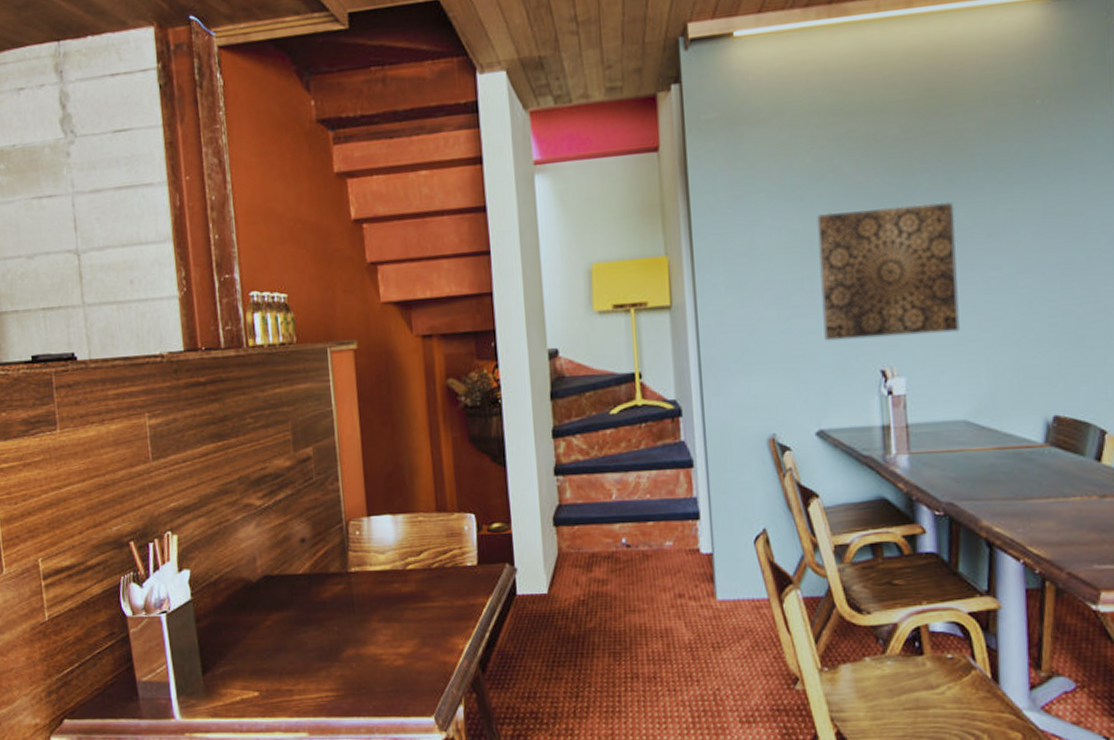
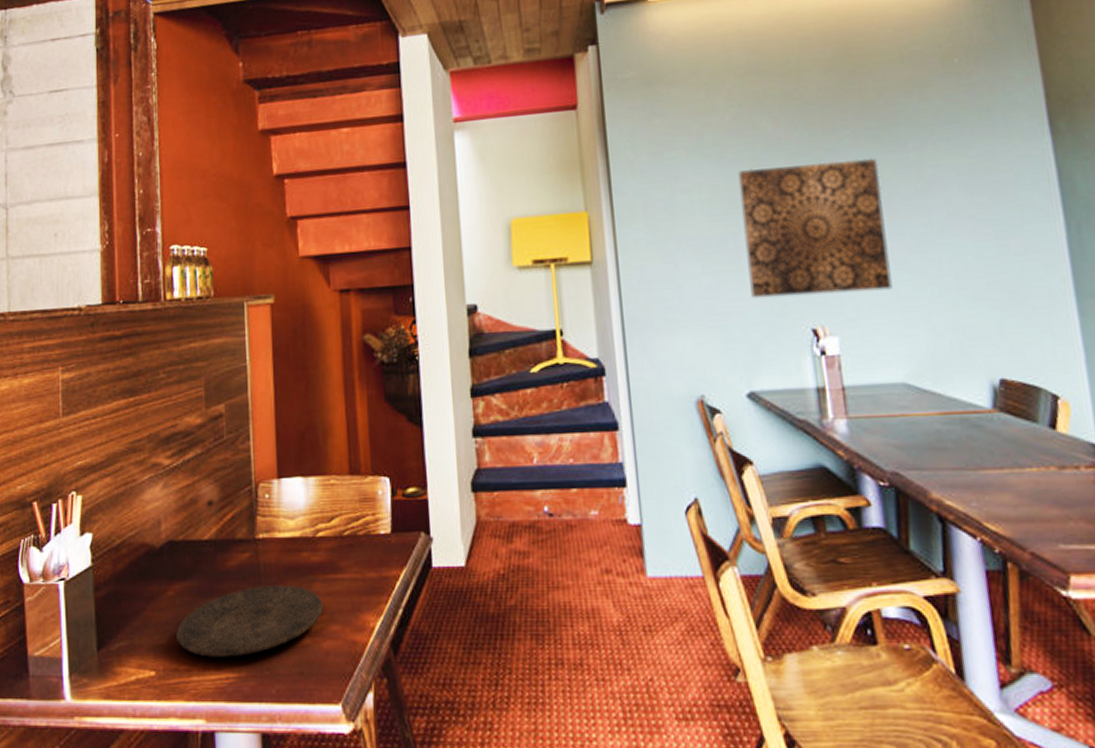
plate: none [276,613,415,679] -> present [175,584,323,657]

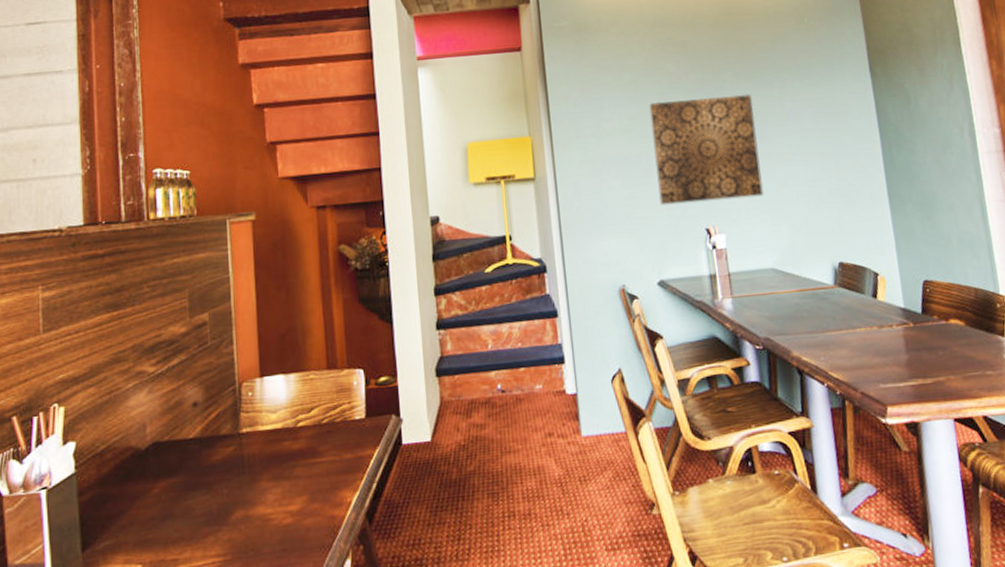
plate: present [175,584,323,657] -> none [162,472,304,546]

